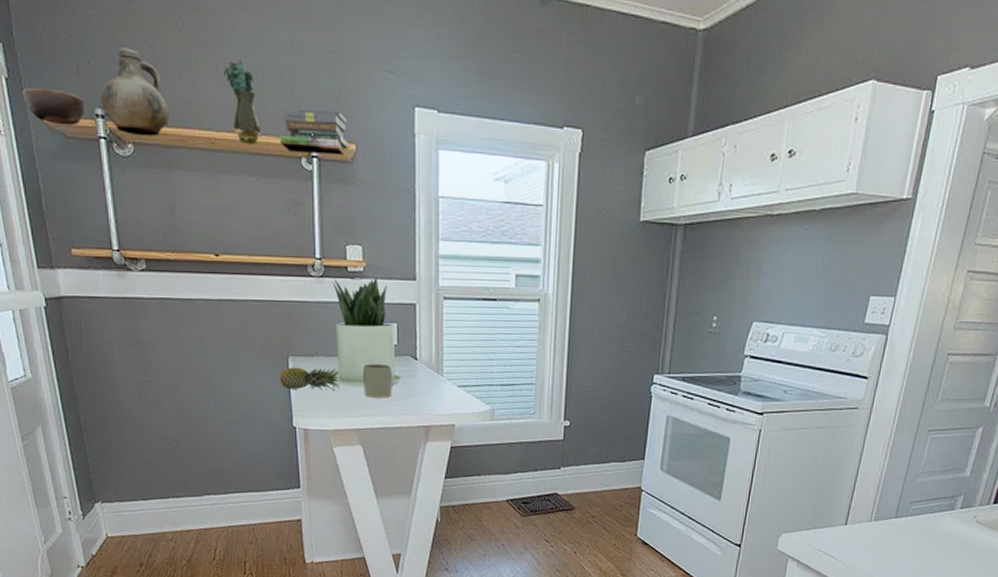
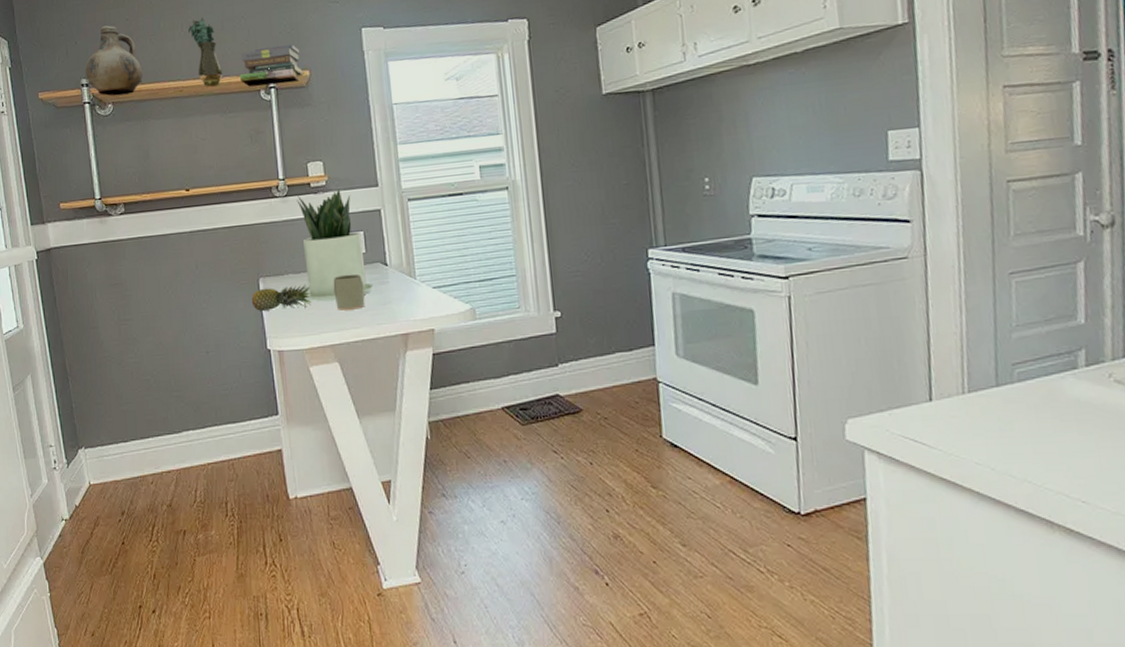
bowl: present [22,87,84,126] -> none [22,70,72,99]

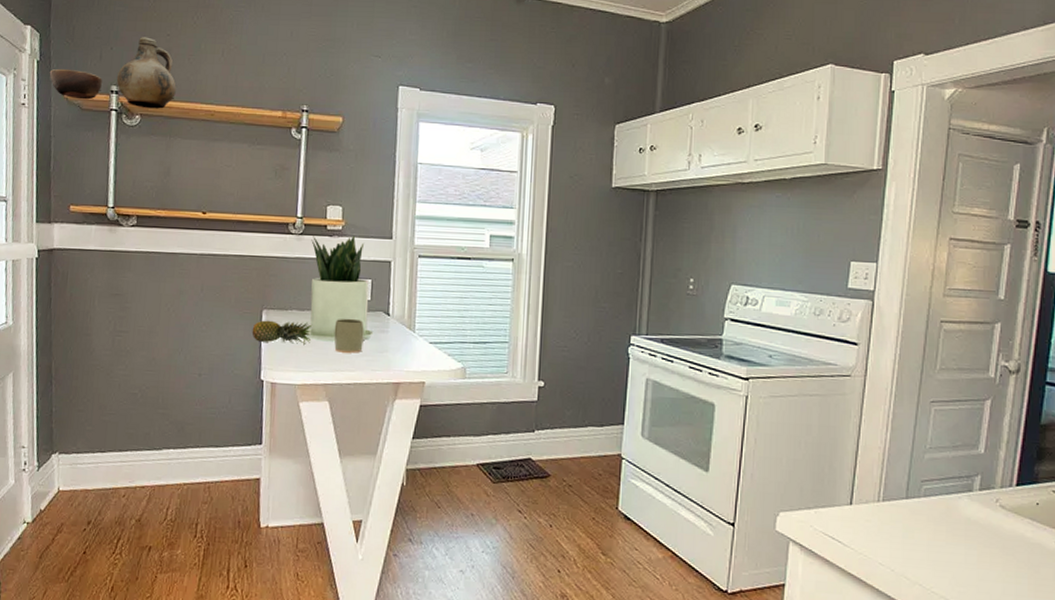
bowl: none [22,70,72,99] -> present [49,68,102,100]
vase: present [188,17,223,87] -> none [229,46,257,117]
books: present [240,44,303,87] -> none [273,88,337,126]

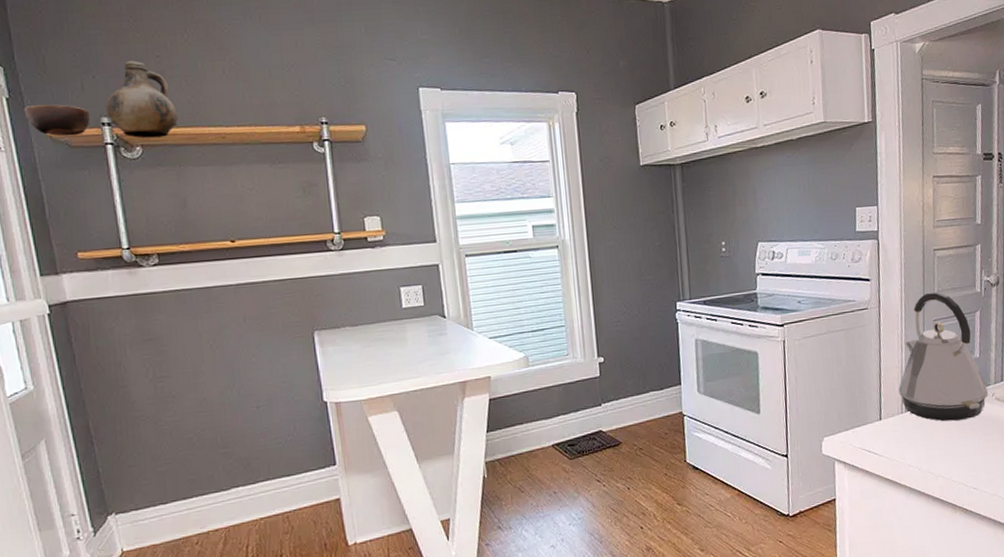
fruit: present [251,320,313,344] -> none [306,337,369,364]
planter: present [305,235,374,342] -> none [353,243,432,354]
mug: present [333,318,364,353] -> none [391,326,424,362]
kettle: none [877,370,991,524] -> present [898,292,989,422]

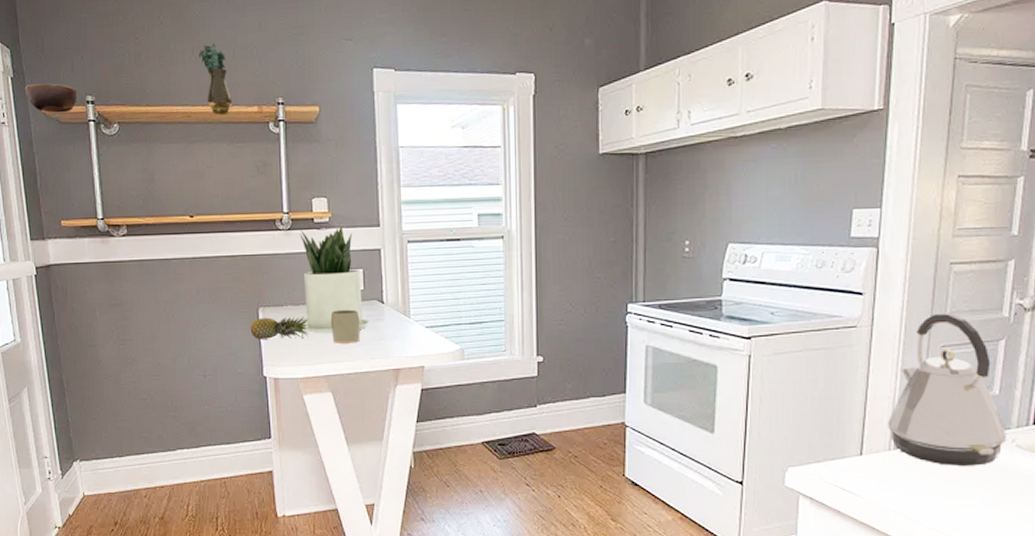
ceramic jug: present [106,61,178,139] -> none [91,42,150,116]
vase: none [231,61,272,136] -> present [199,42,233,116]
fruit: none [306,337,369,364] -> present [250,317,309,339]
planter: none [353,243,432,354] -> present [299,226,370,334]
mug: none [391,326,424,362] -> present [330,309,360,343]

